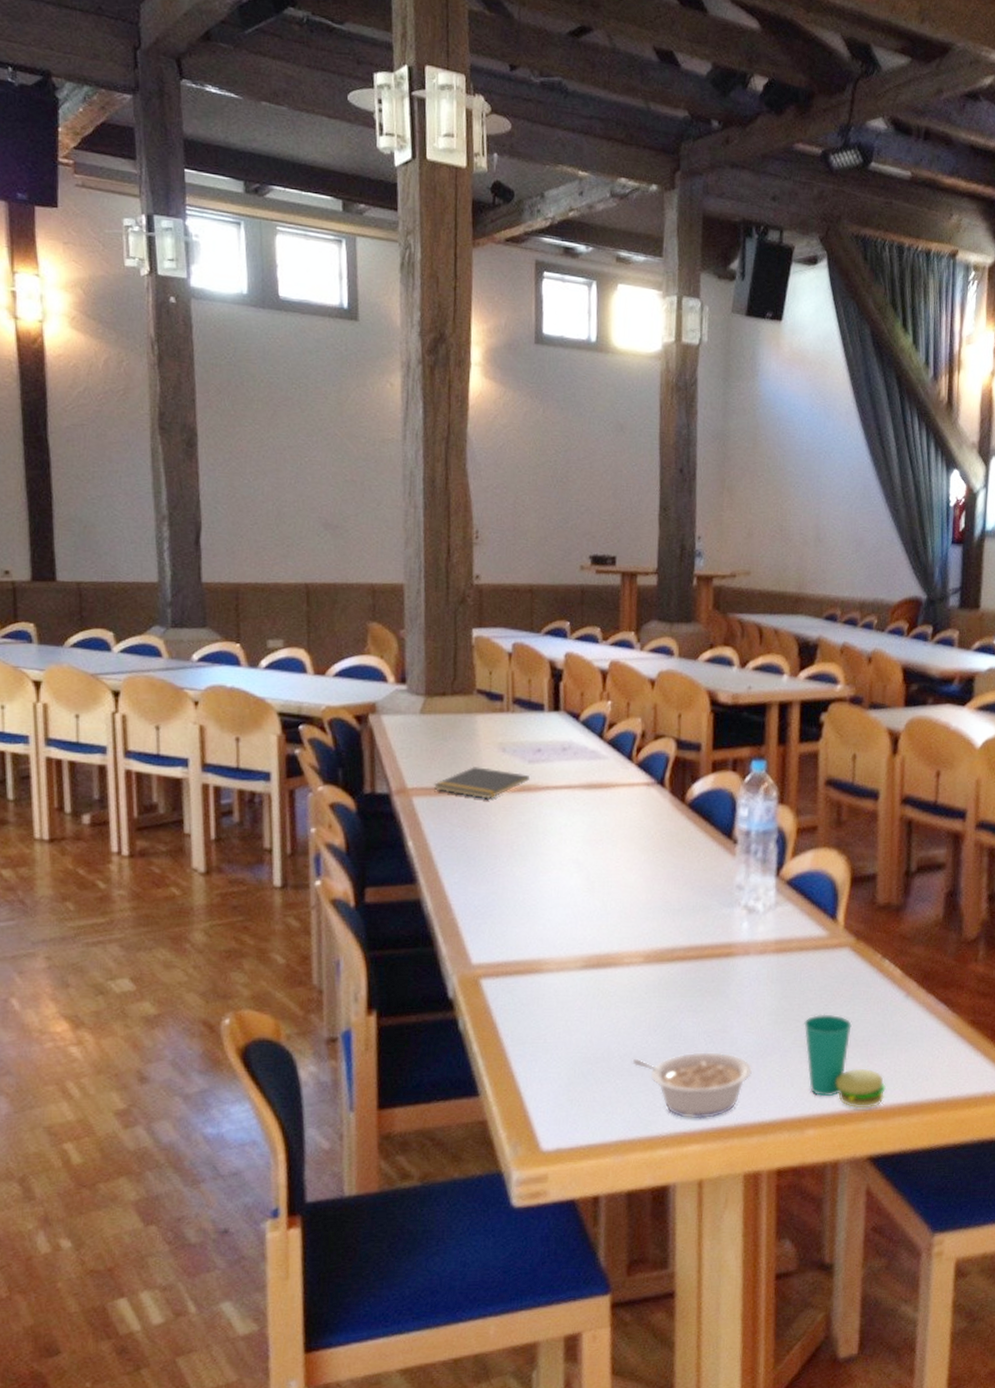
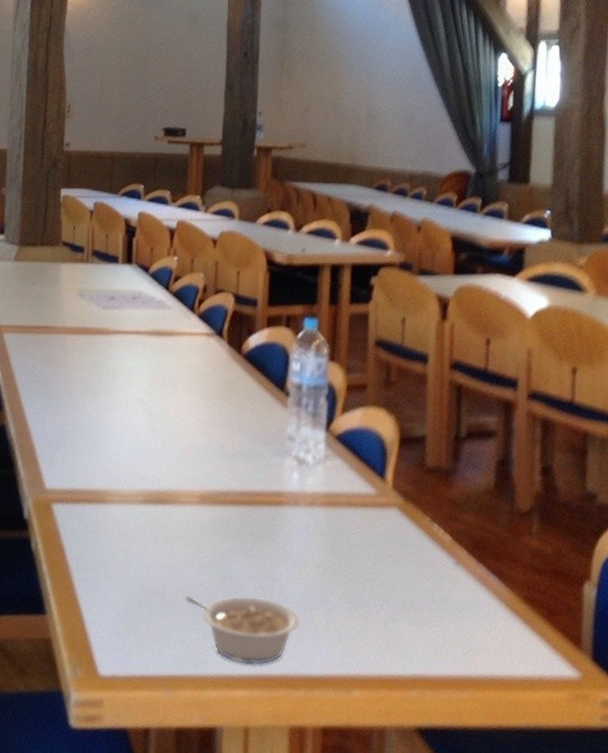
notepad: present [433,767,530,800] -> none [21,309,104,340]
cup: present [803,1014,887,1109] -> none [350,572,436,676]

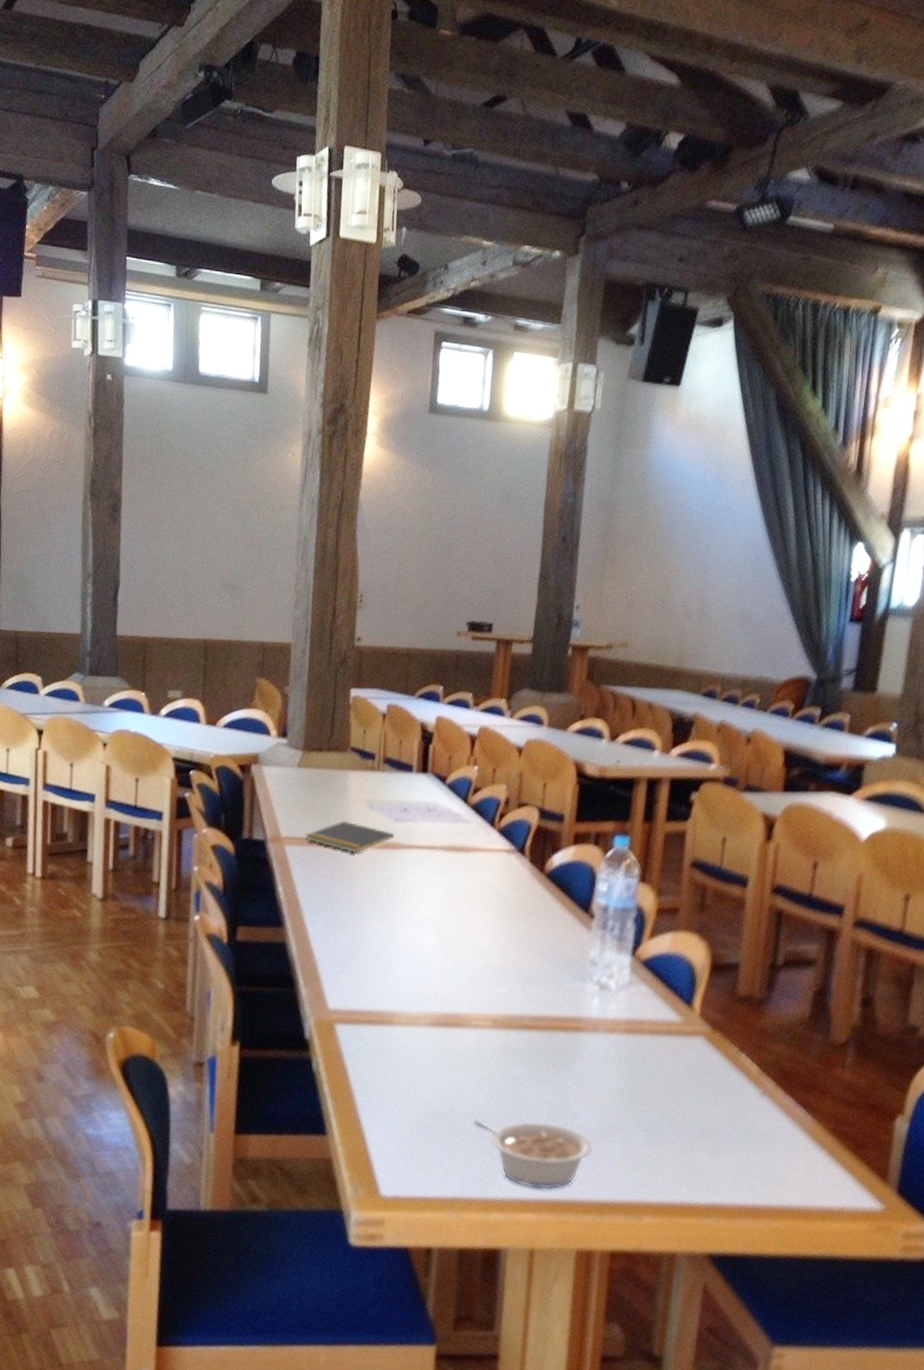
notepad: none [21,309,104,340] -> present [305,821,395,854]

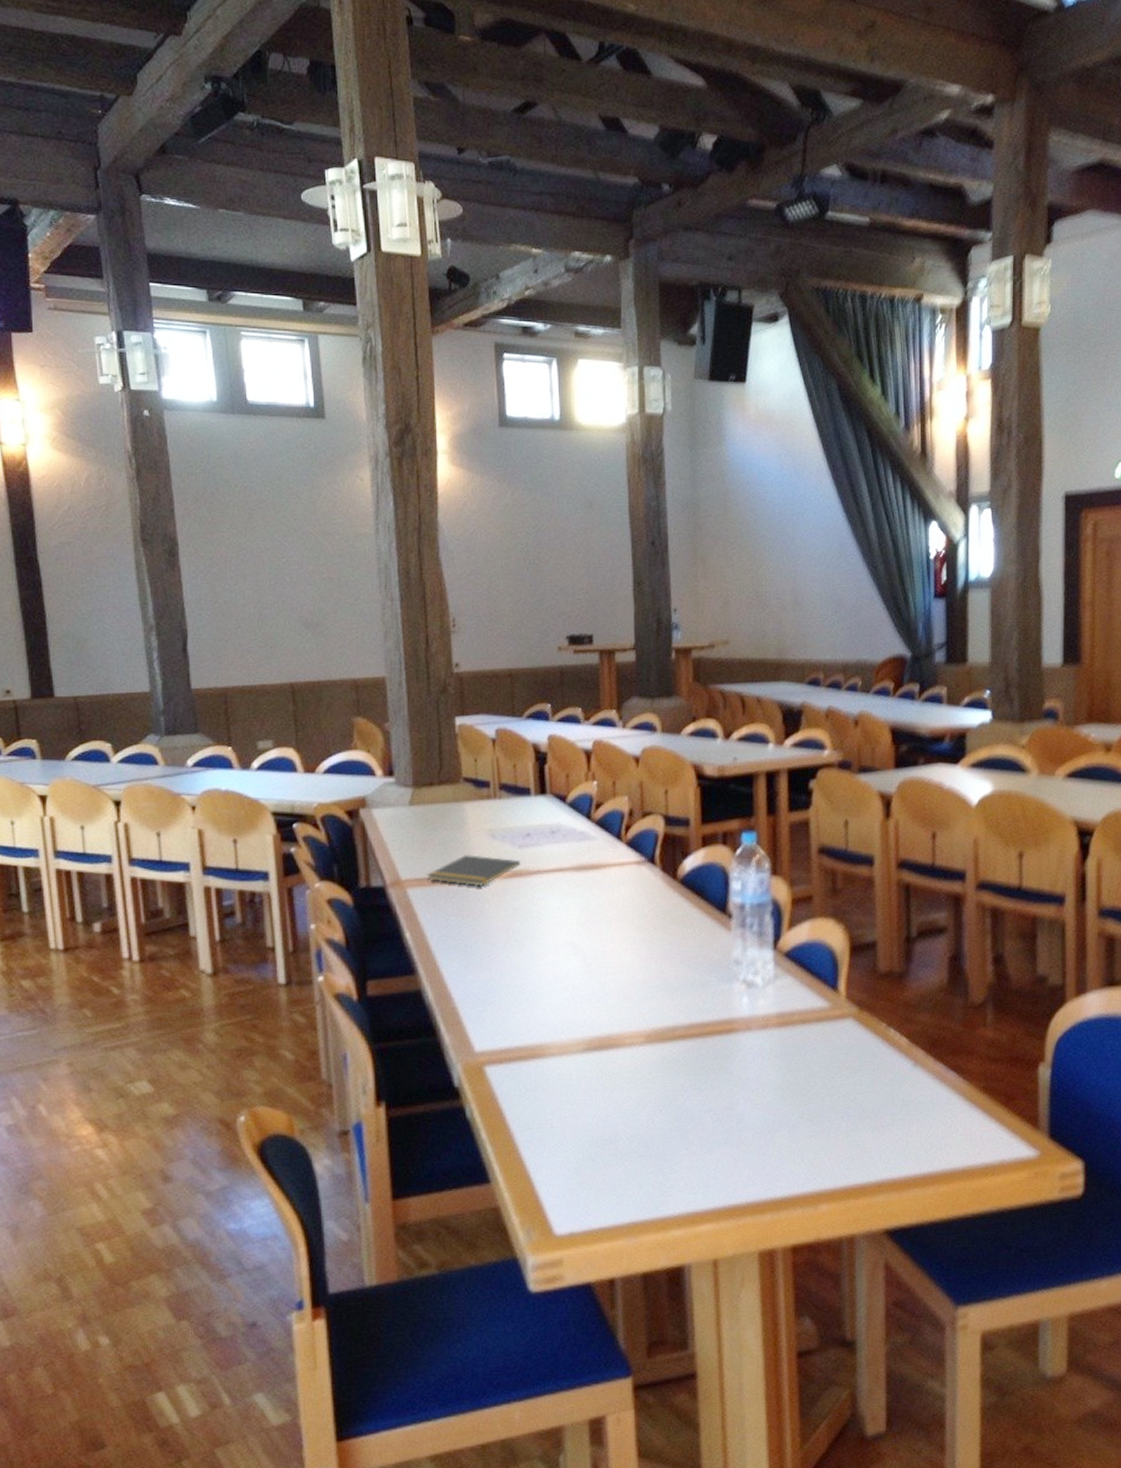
legume: present [473,1119,594,1190] -> none [639,1129,762,1199]

